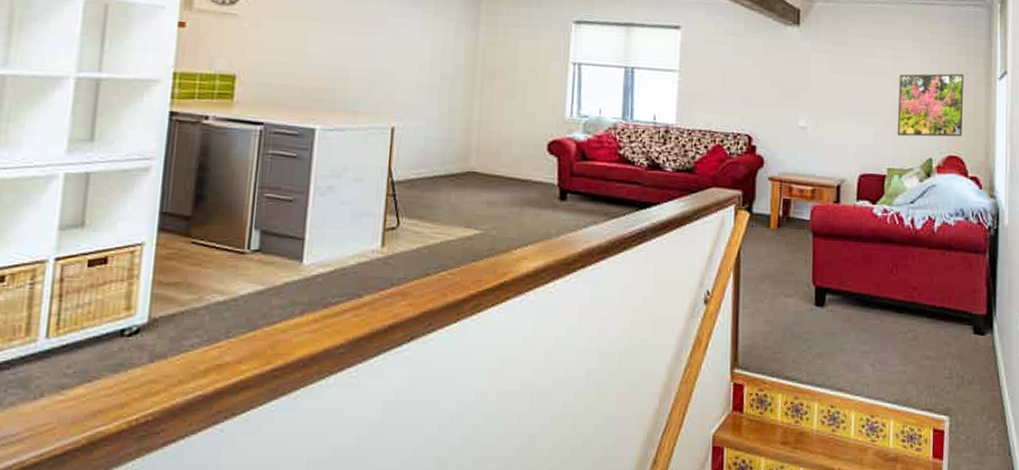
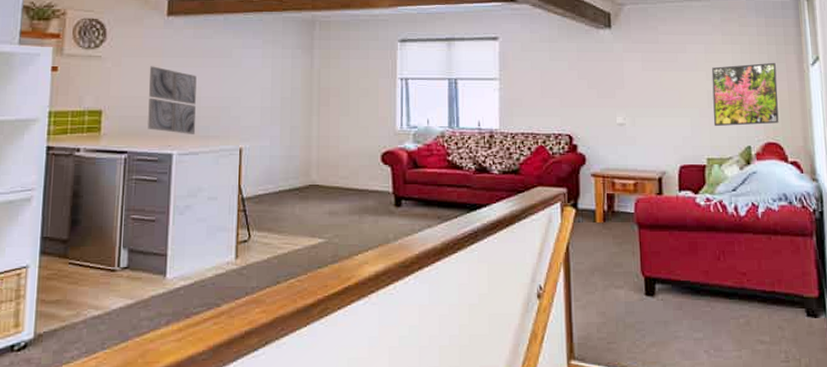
wall art: none [288,29,346,110] -> present [148,66,197,135]

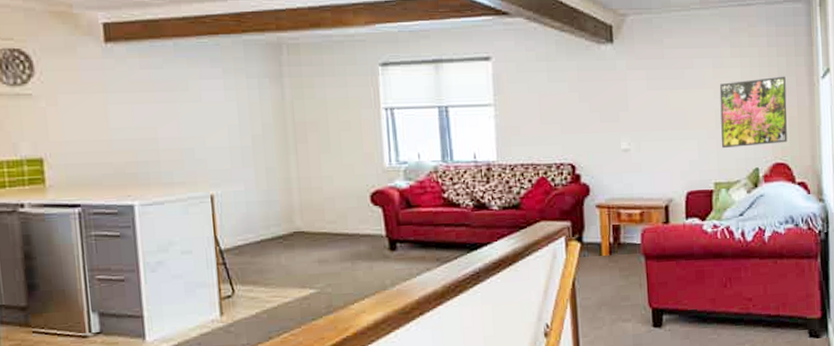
wall art: present [148,66,197,135] -> none [92,104,158,183]

